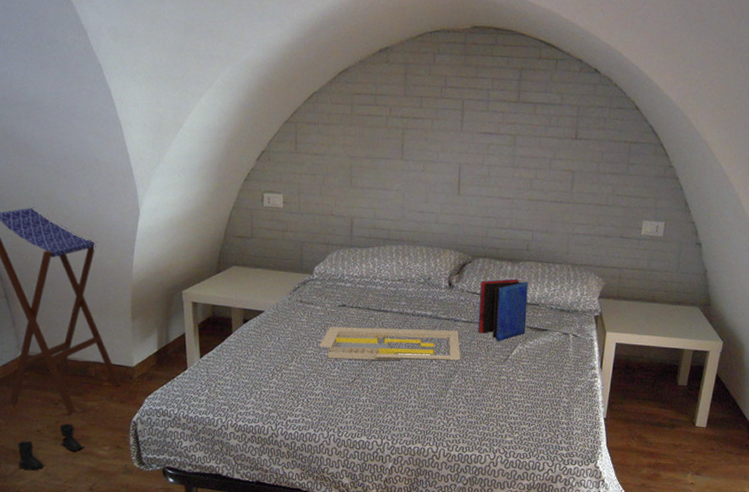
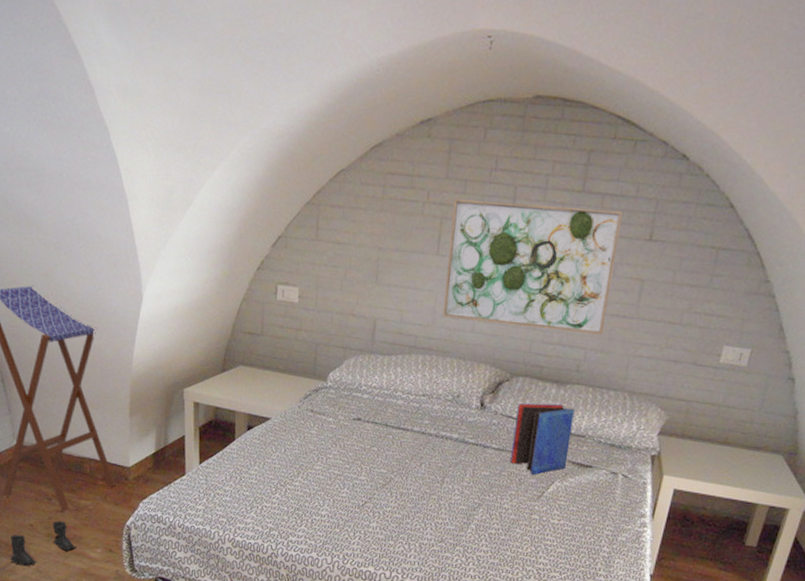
serving tray: present [319,326,461,360] -> none [328,441,488,492]
wall art: none [410,112,552,218] -> present [442,199,623,335]

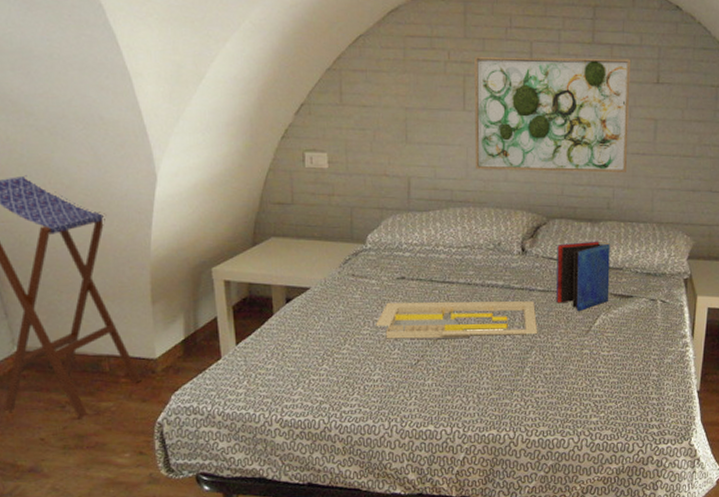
boots: present [10,520,77,567] -> none [17,429,101,487]
serving tray: none [328,441,488,492] -> present [376,301,538,339]

